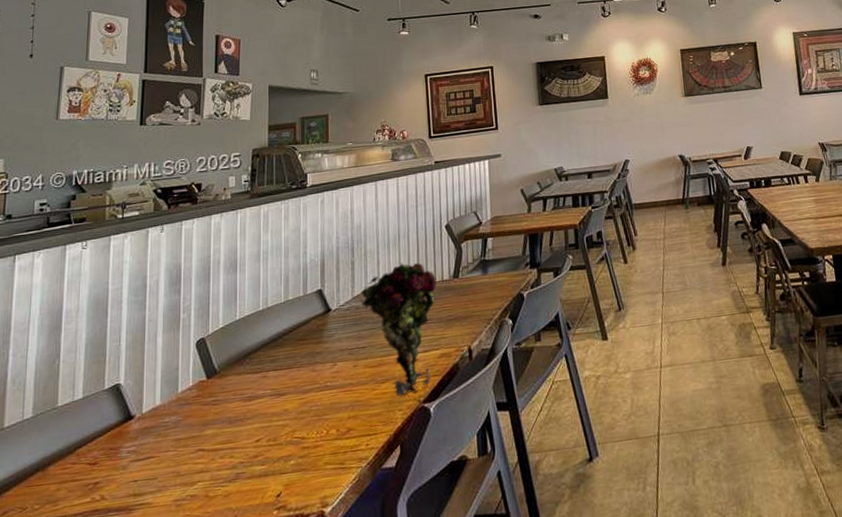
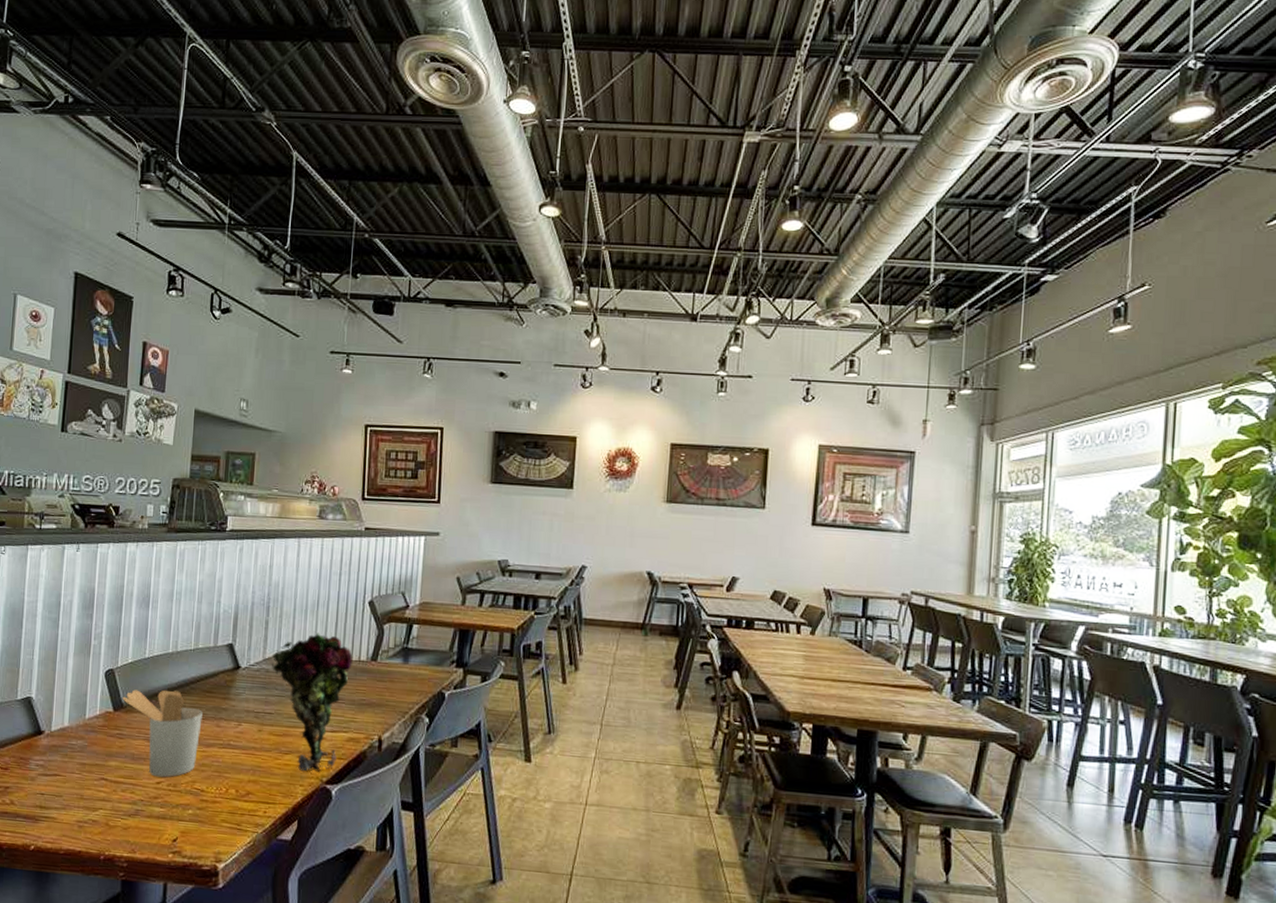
utensil holder: none [215,345,298,435] -> present [122,689,203,778]

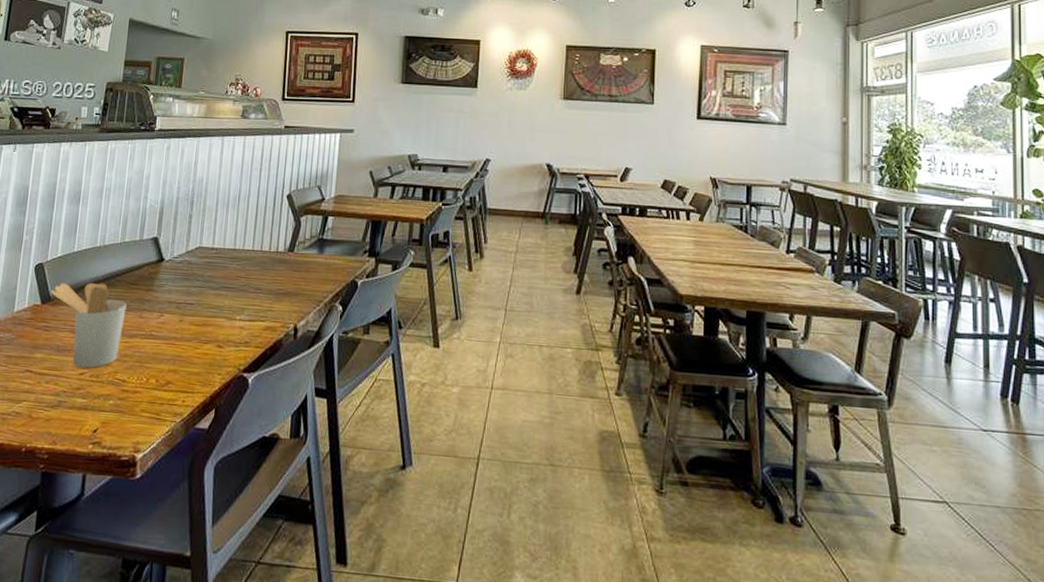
flower: present [271,632,353,772] -> none [193,225,271,361]

